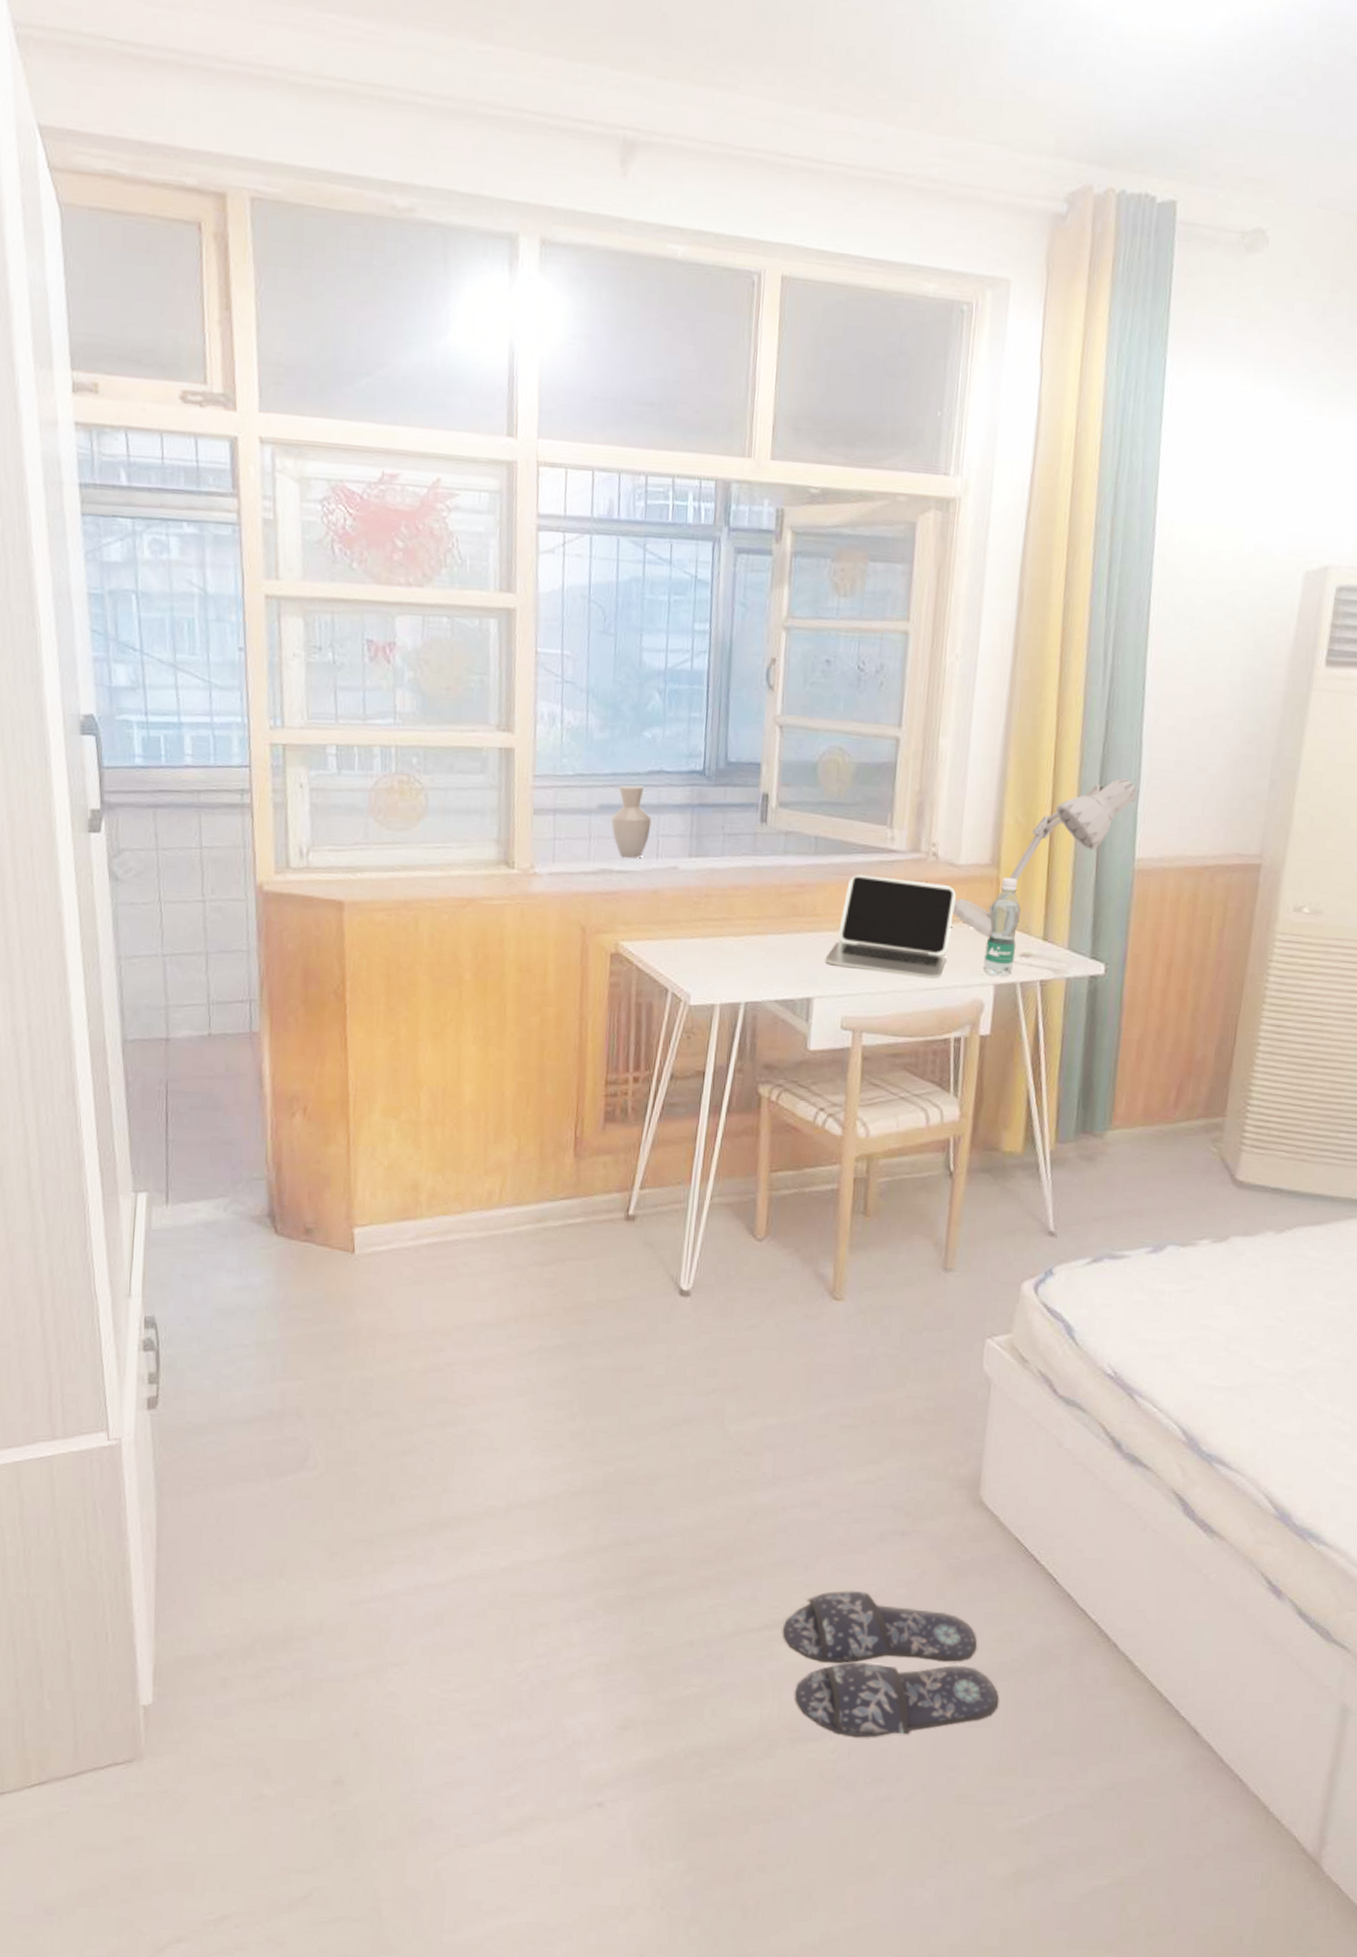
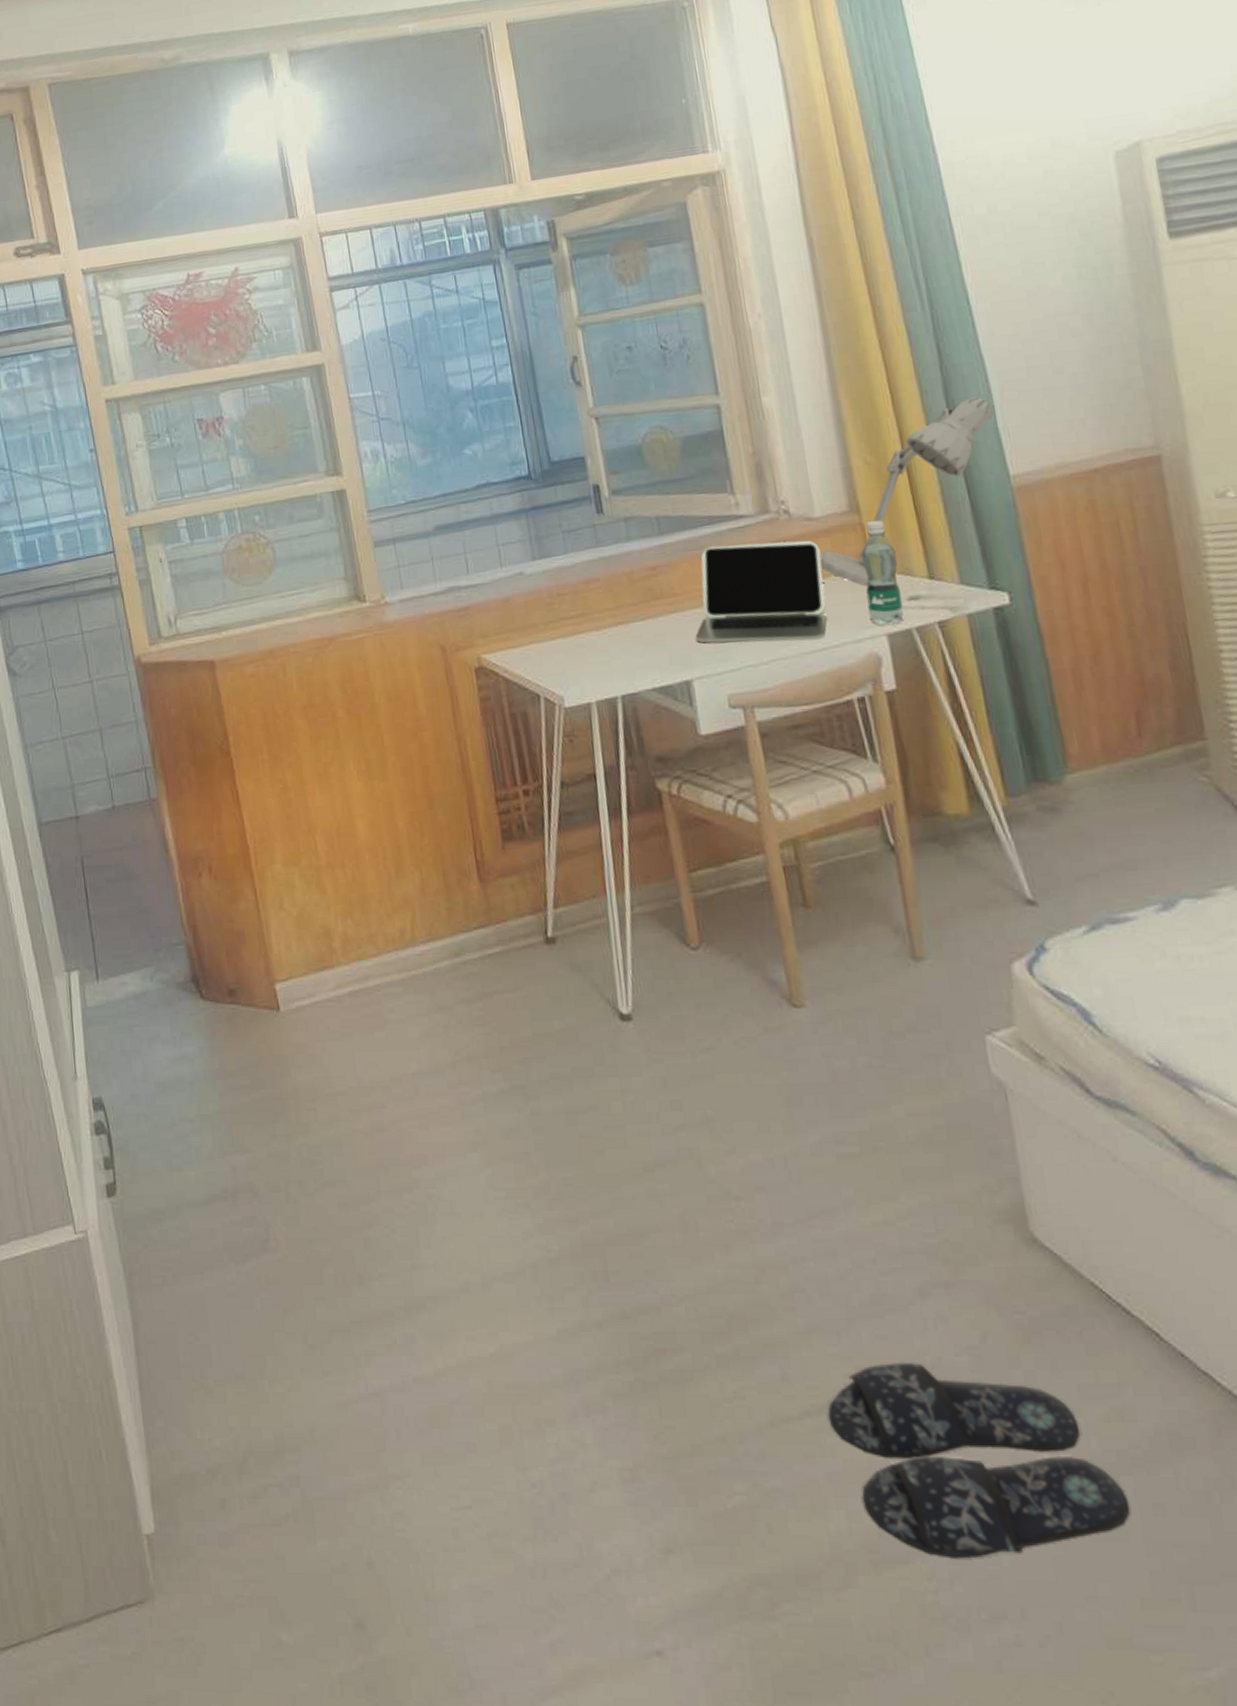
vase: present [611,785,652,859] -> none [449,501,490,574]

